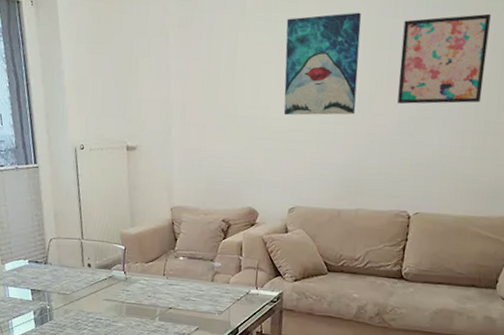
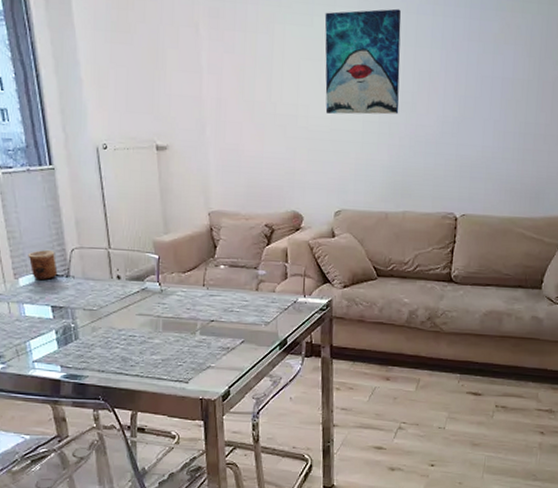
cup: none [13,239,38,266] -> present [28,250,58,281]
wall art: present [397,13,491,104] -> none [440,15,527,105]

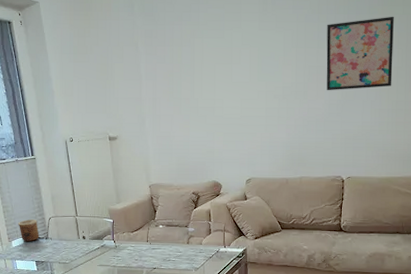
wall art: present [324,8,401,115] -> none [233,19,294,104]
wall art: none [440,15,527,105] -> present [326,16,394,91]

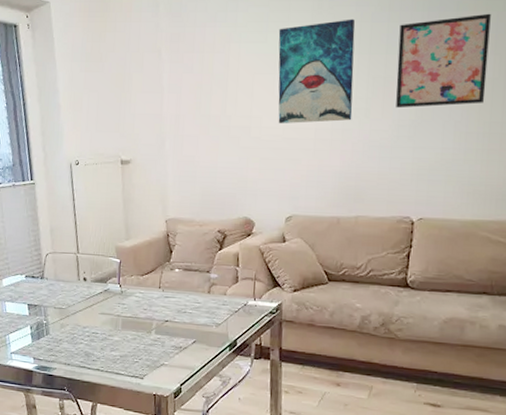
cup: present [18,219,39,242] -> none [10,255,34,282]
wall art: none [233,19,294,104] -> present [278,19,355,123]

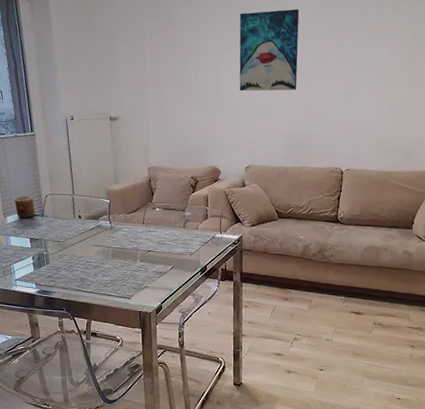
cup: none [10,255,34,282] -> present [14,196,35,219]
wall art: present [396,13,491,108] -> none [330,11,400,82]

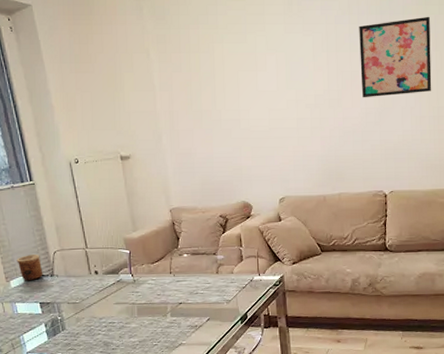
wall art: present [239,9,299,91] -> none [256,21,327,115]
wall art: none [330,11,400,82] -> present [359,16,432,98]

